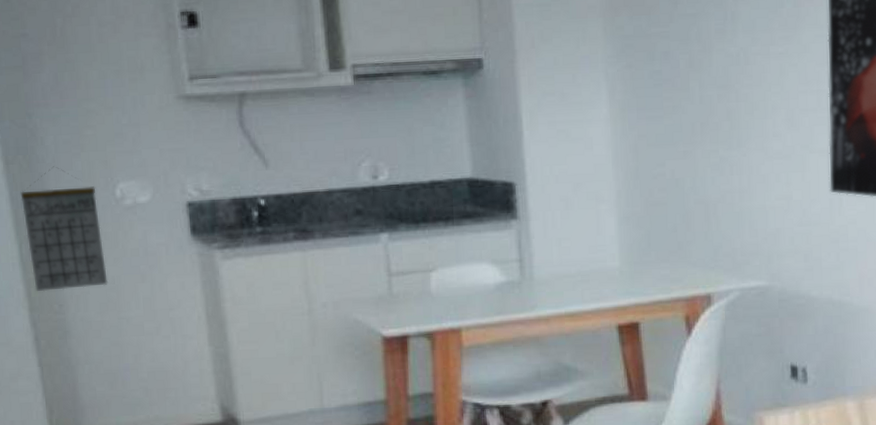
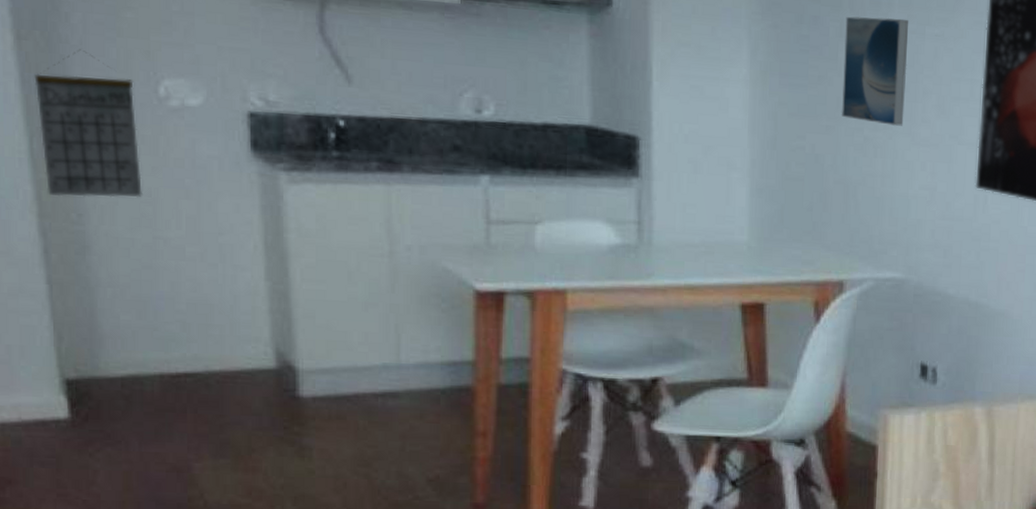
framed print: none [694,42,756,143] -> present [842,16,908,126]

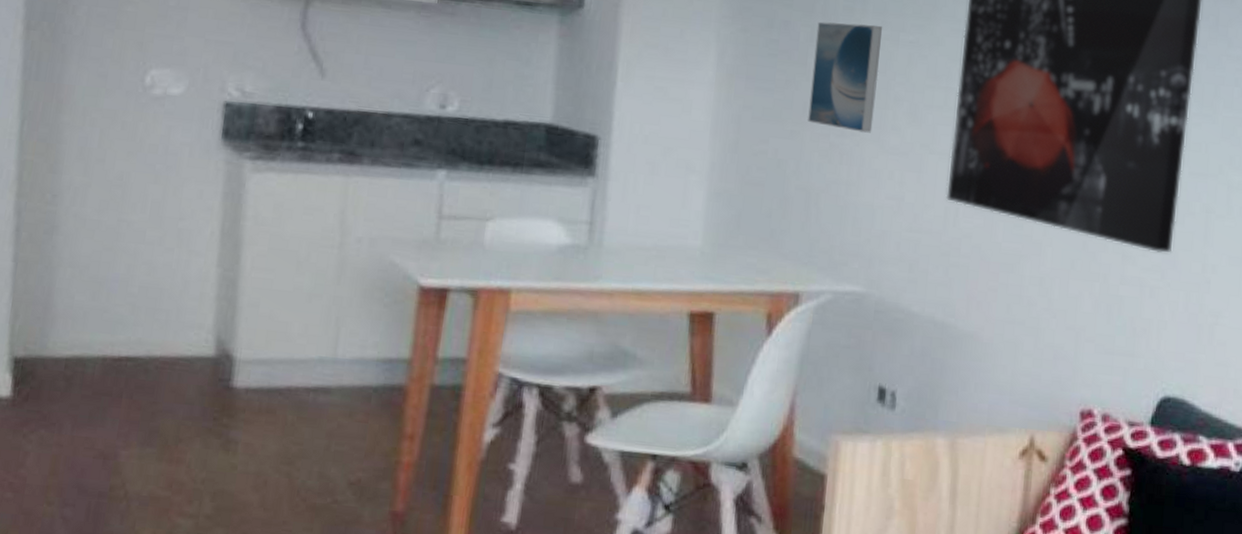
calendar: present [34,49,142,198] -> none [28,39,124,181]

